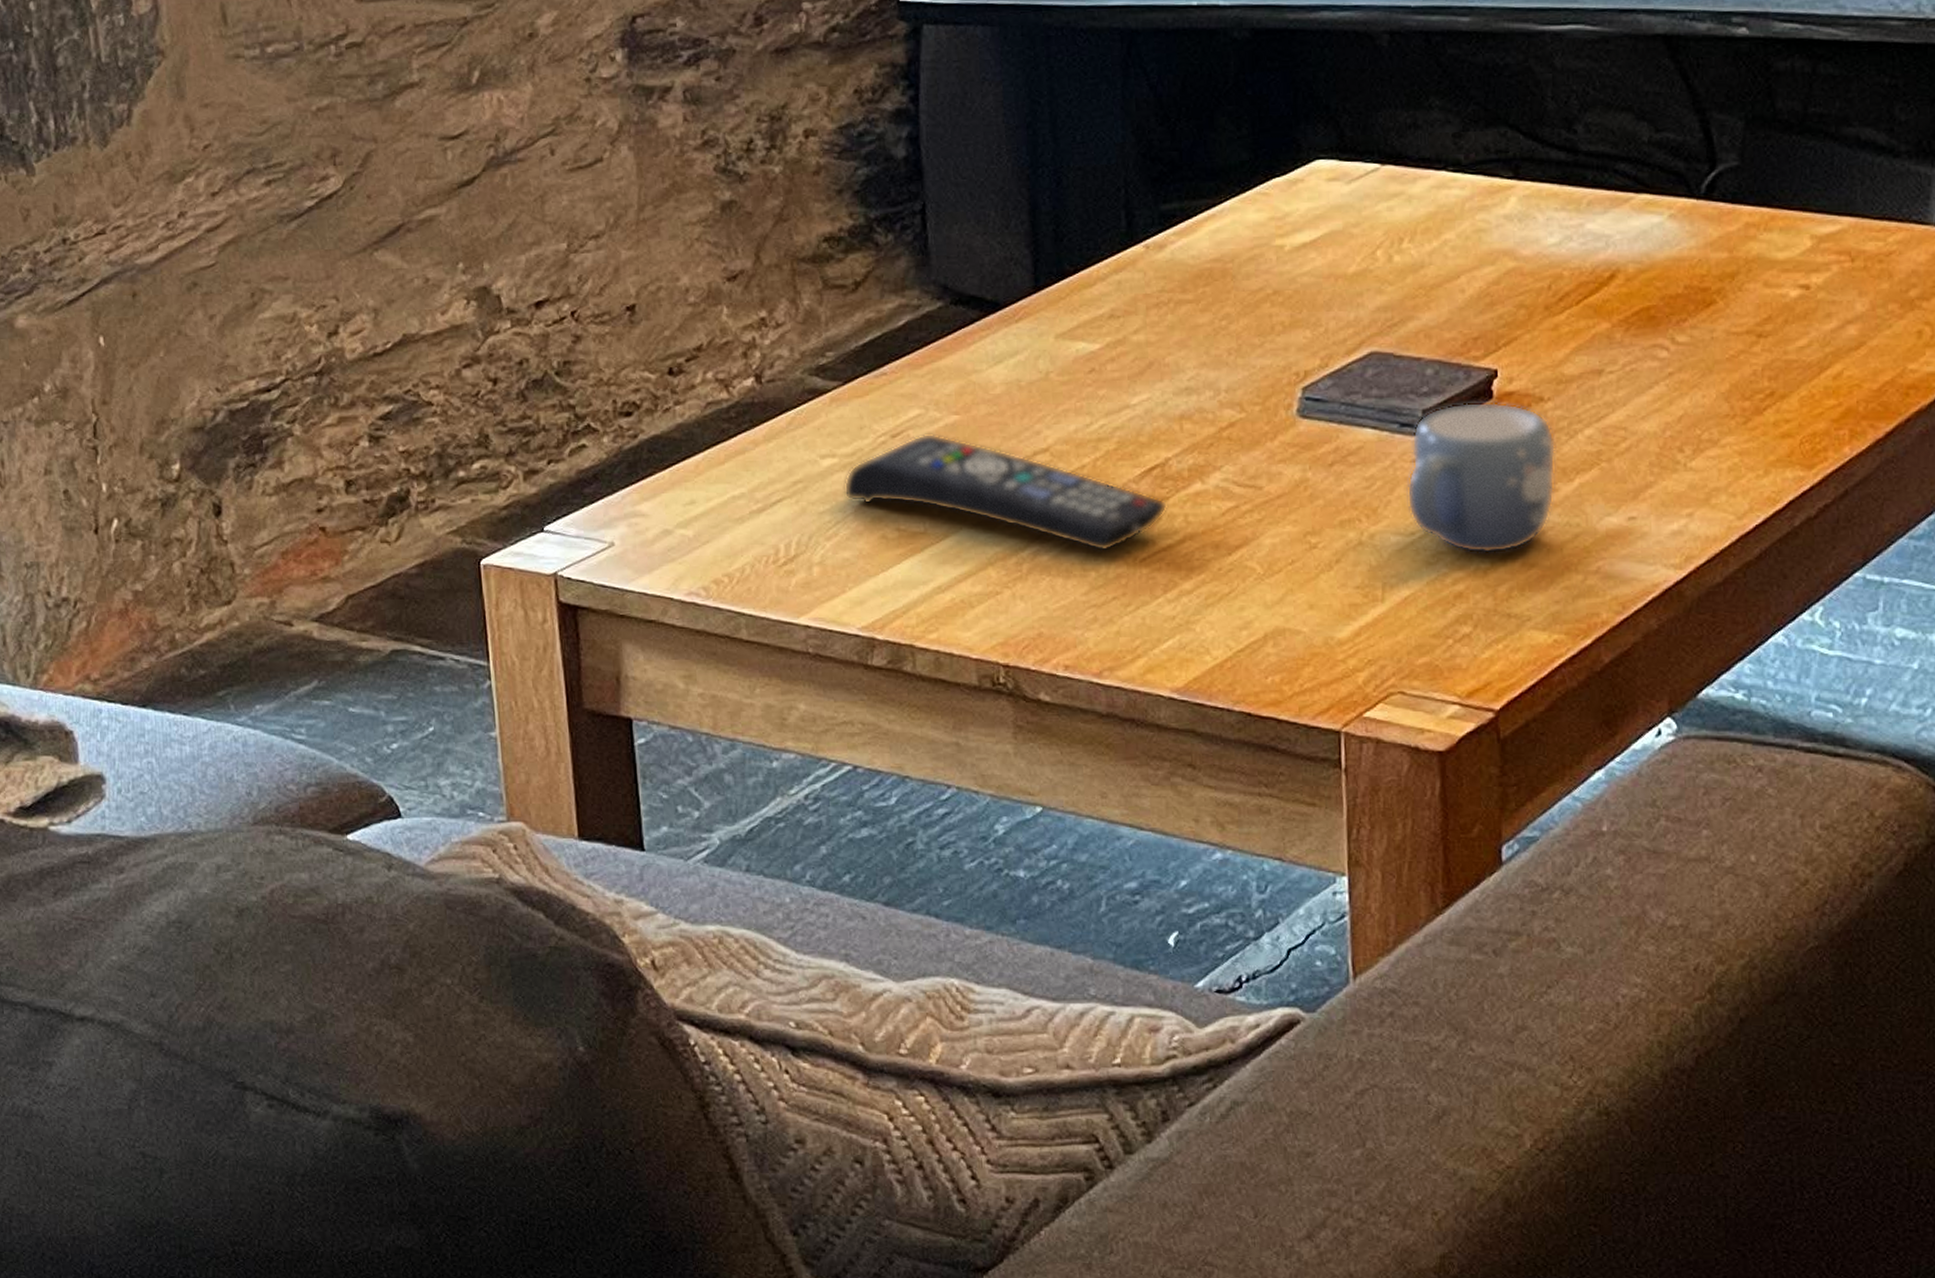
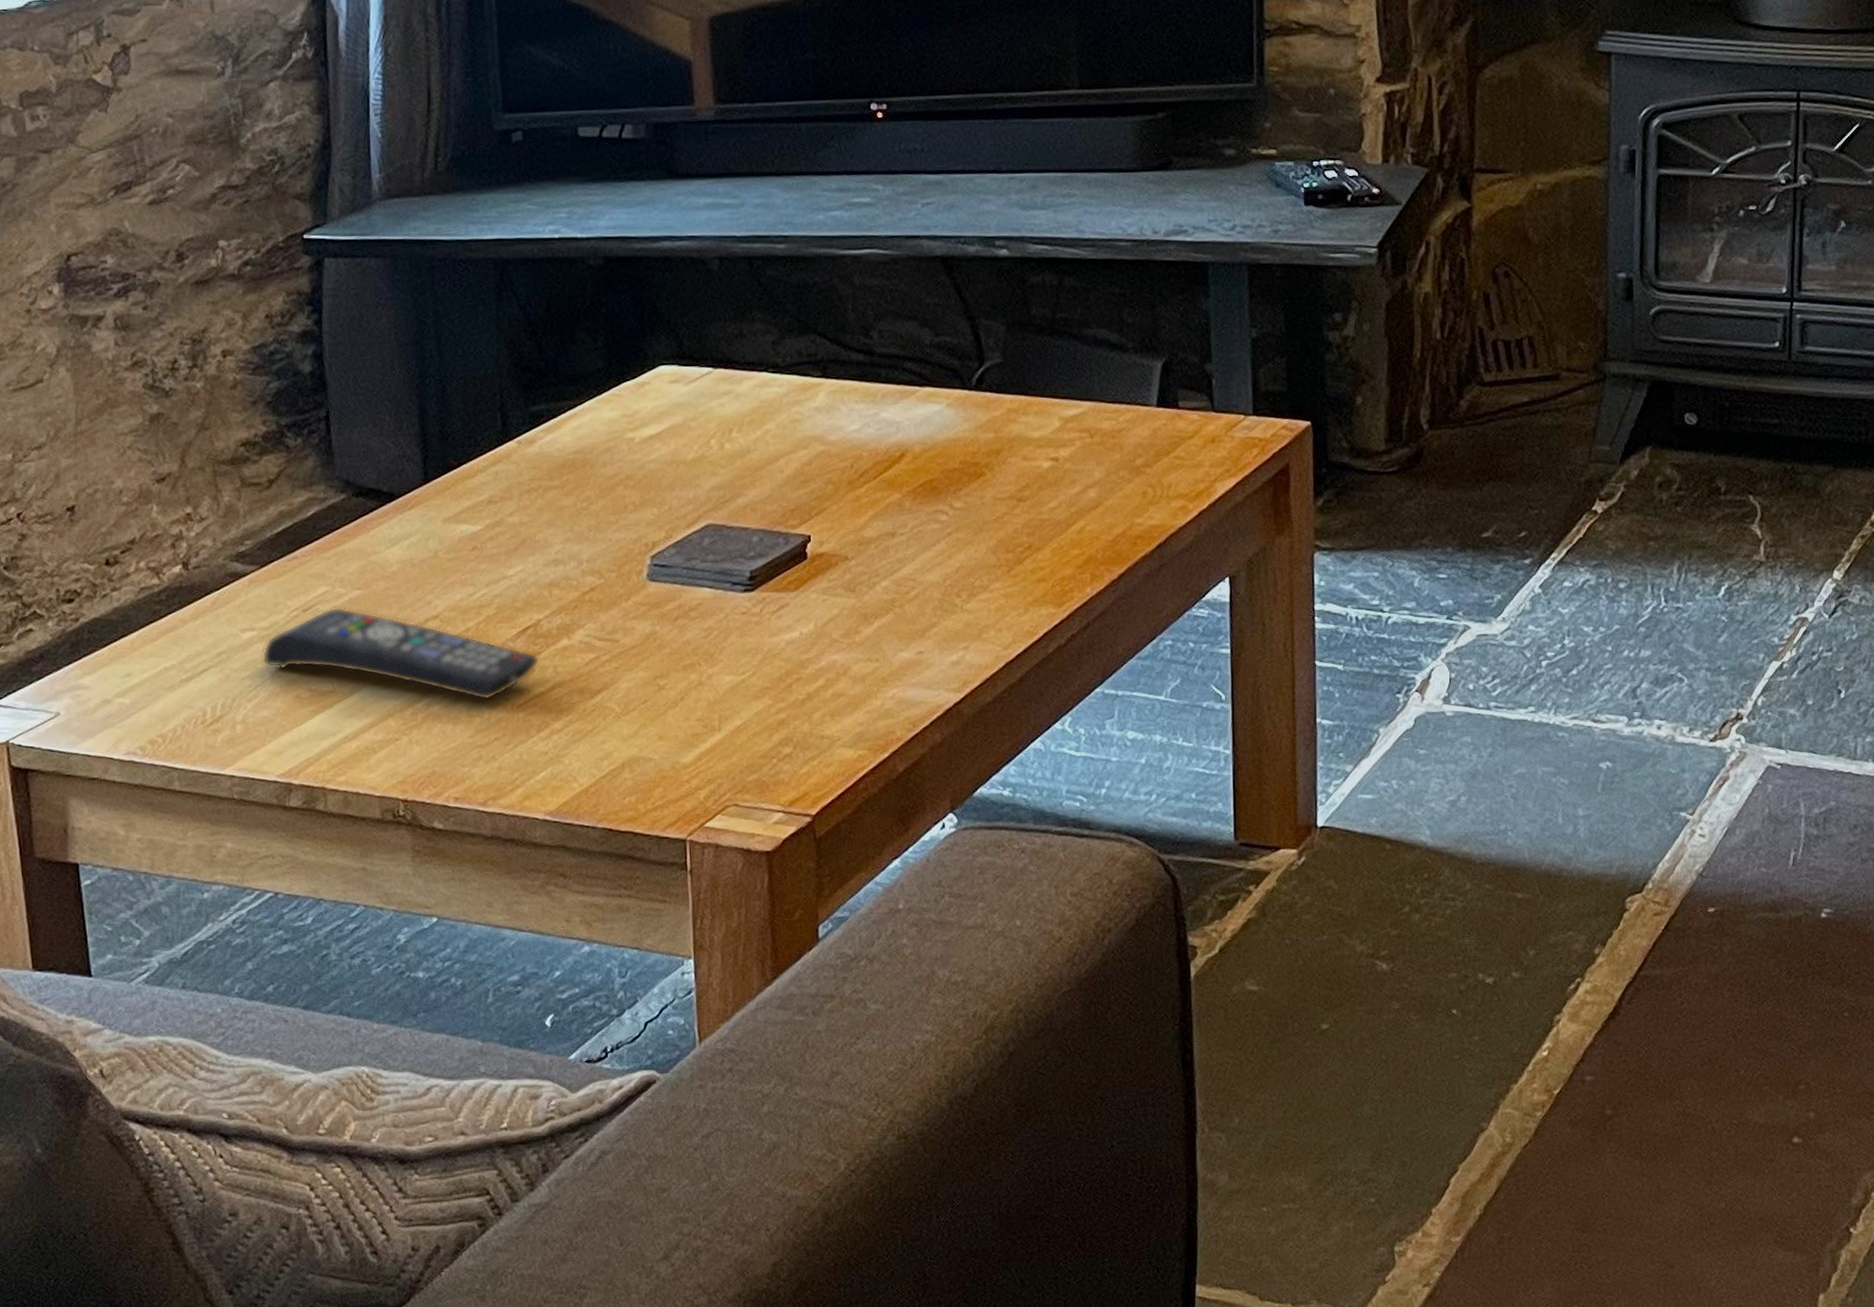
mug: present [1406,401,1557,554] -> none [738,561,859,688]

